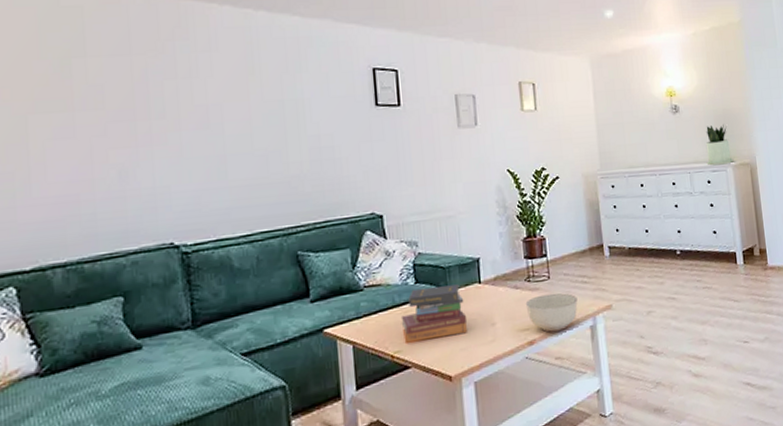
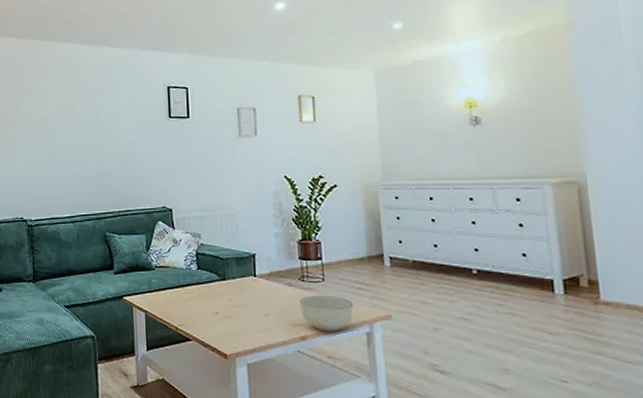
books: present [400,284,468,343] -> none [184,274,243,319]
planter: present [705,123,735,166] -> none [514,136,556,183]

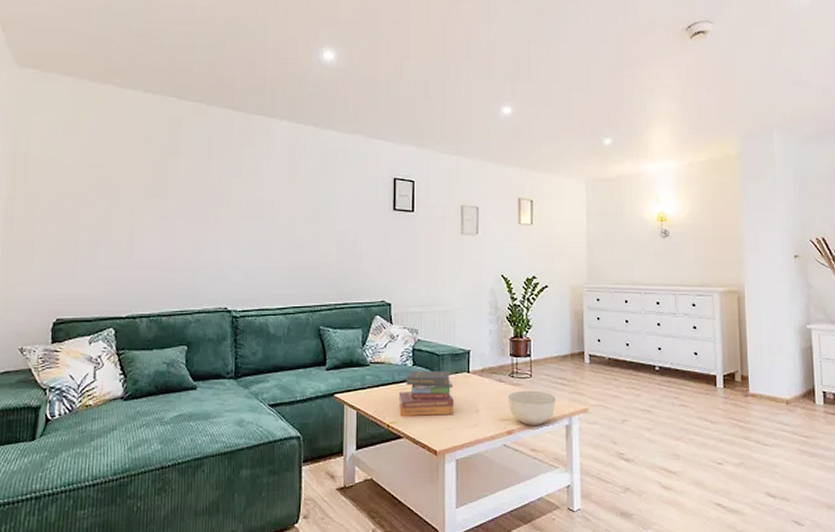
books: none [184,274,243,319] -> present [398,370,455,416]

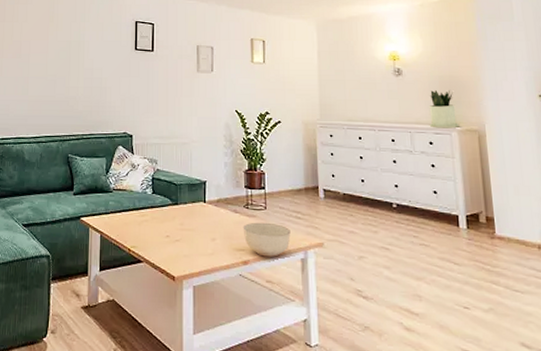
books: present [398,370,455,416] -> none [138,198,192,243]
planter: none [692,251,722,290] -> present [429,89,461,129]

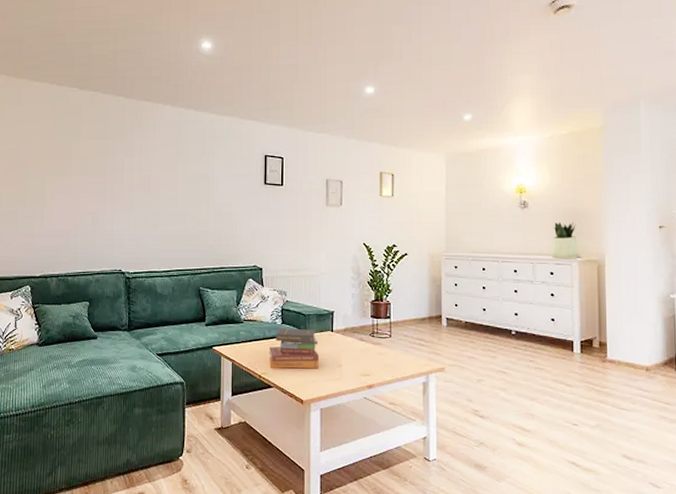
books: none [138,198,192,243] -> present [268,328,320,369]
bowl: present [243,222,291,257] -> none [368,349,414,381]

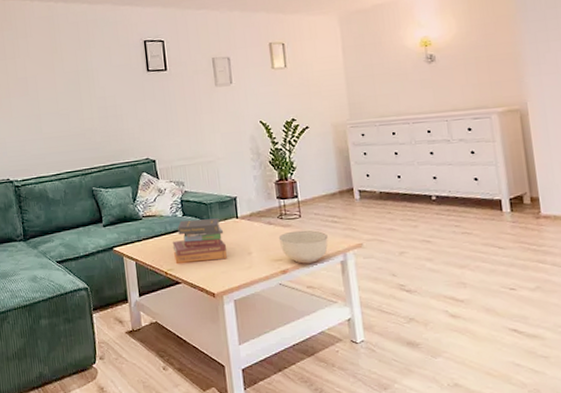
bowl: none [368,349,414,381] -> present [278,230,328,264]
planter: present [551,221,582,259] -> none [465,70,501,114]

